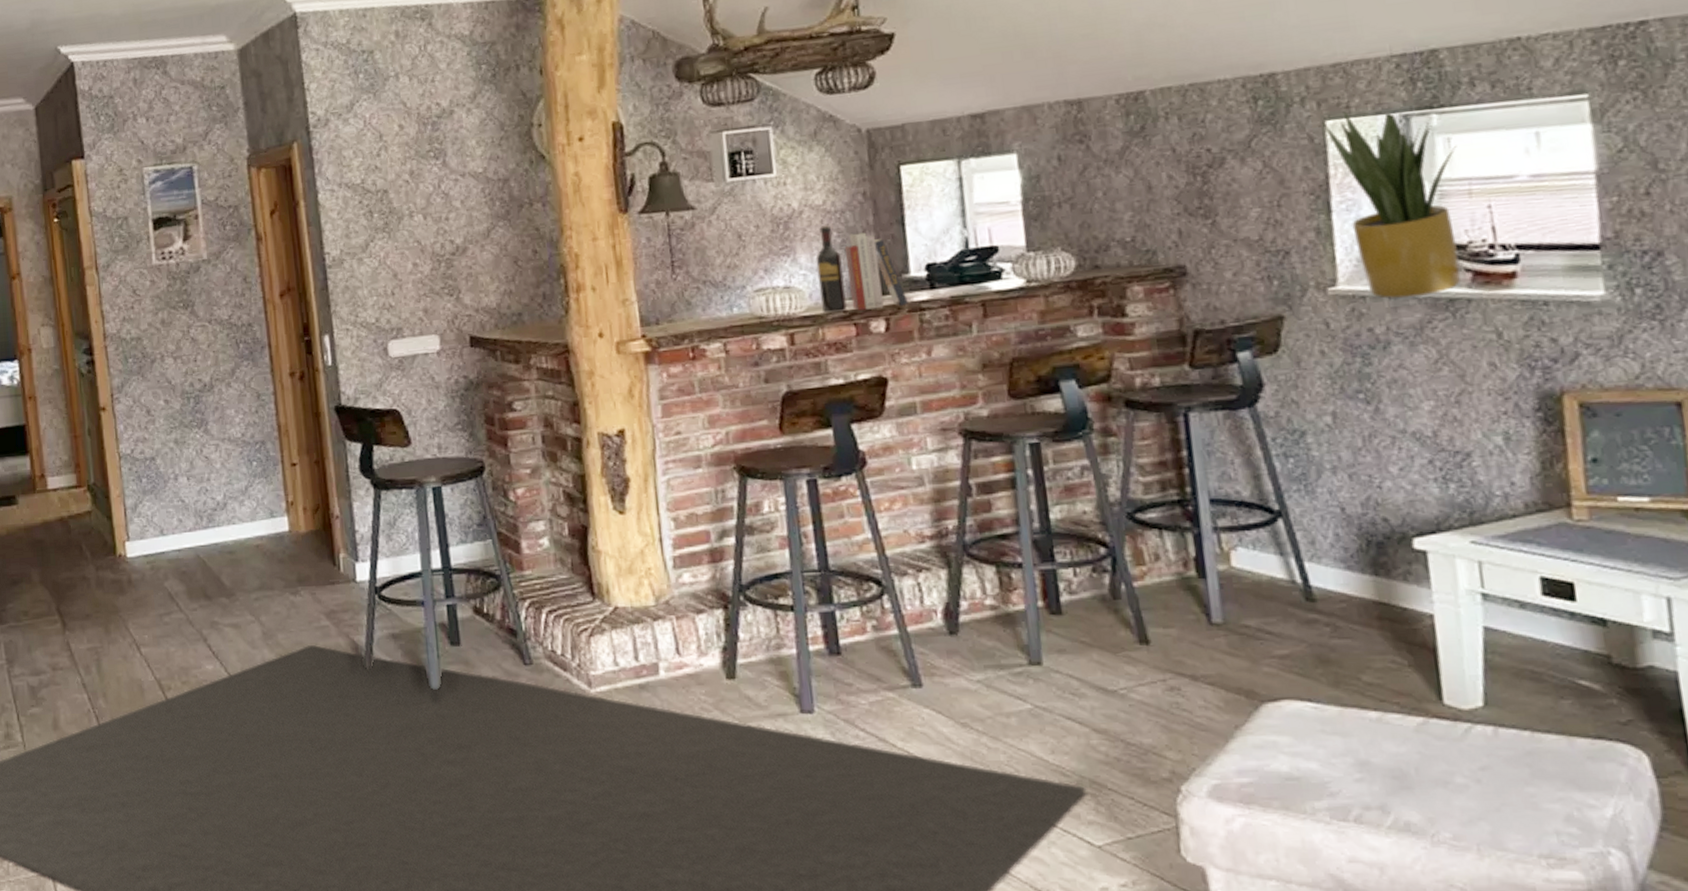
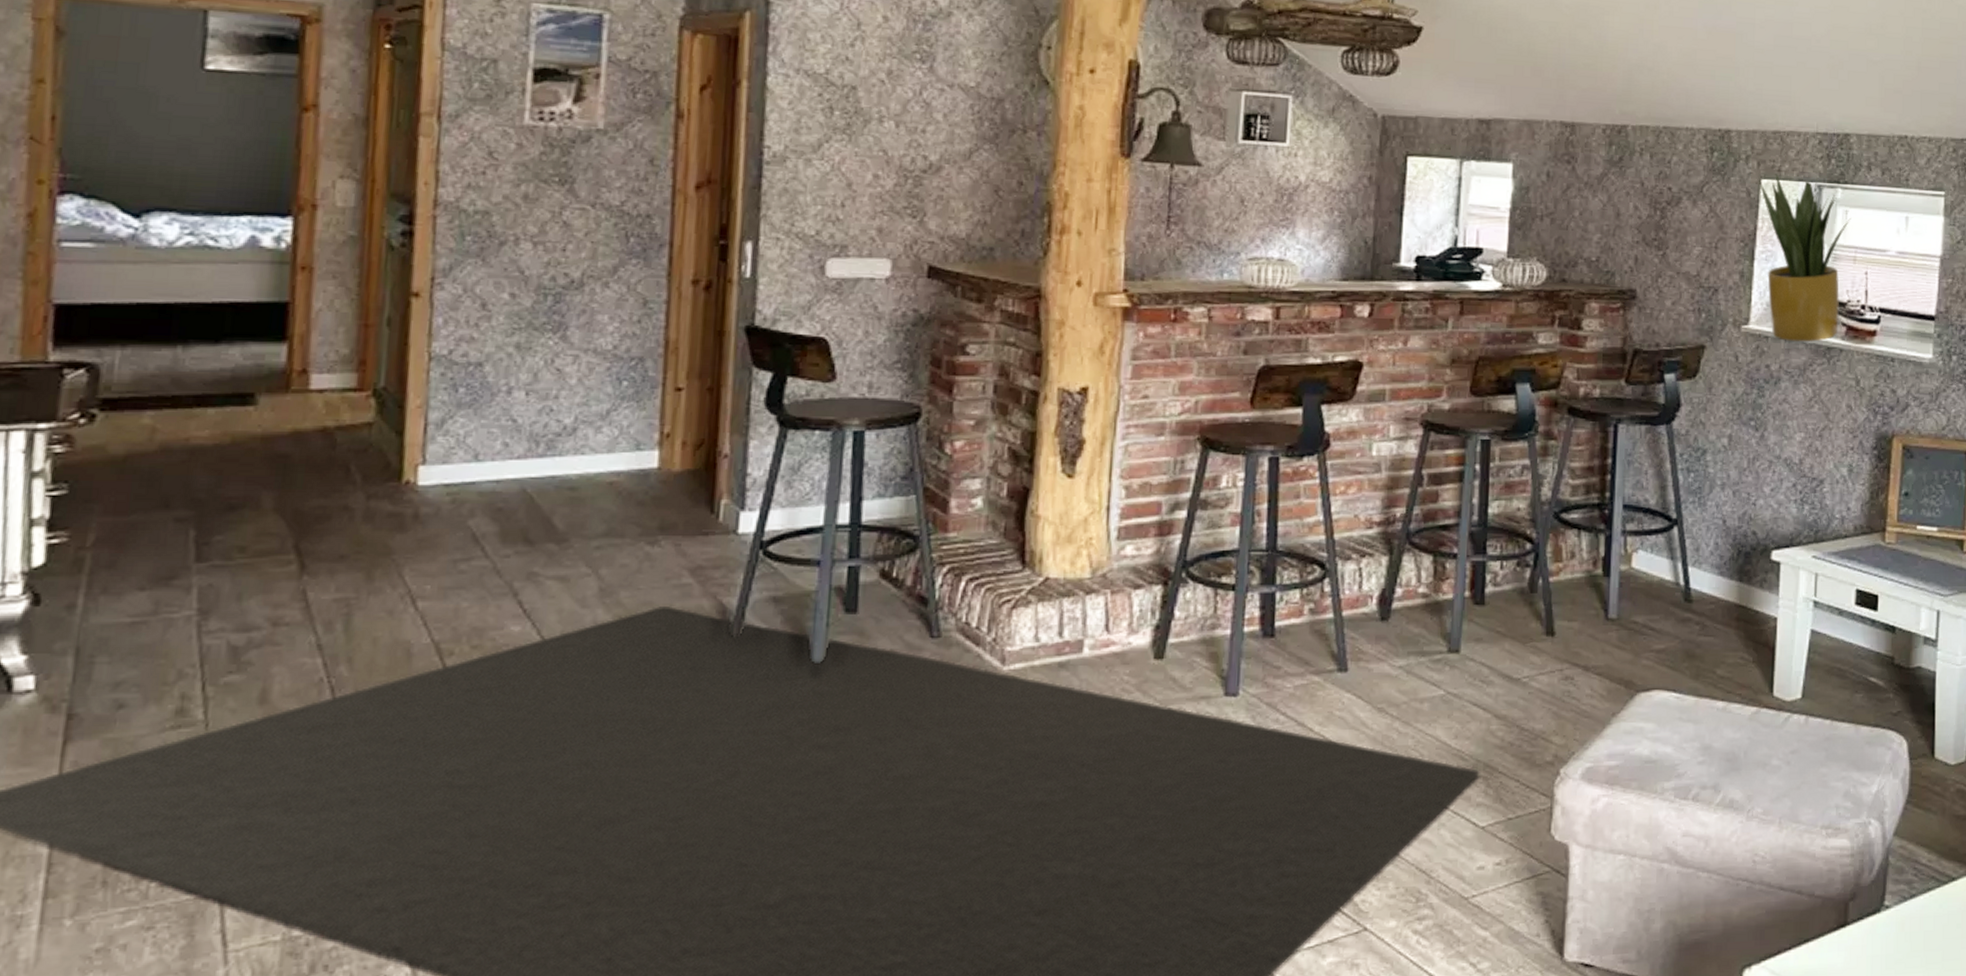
wine bottle: present [815,225,848,314] -> none [1311,203,1338,292]
books: present [844,232,908,311] -> none [1341,215,1394,294]

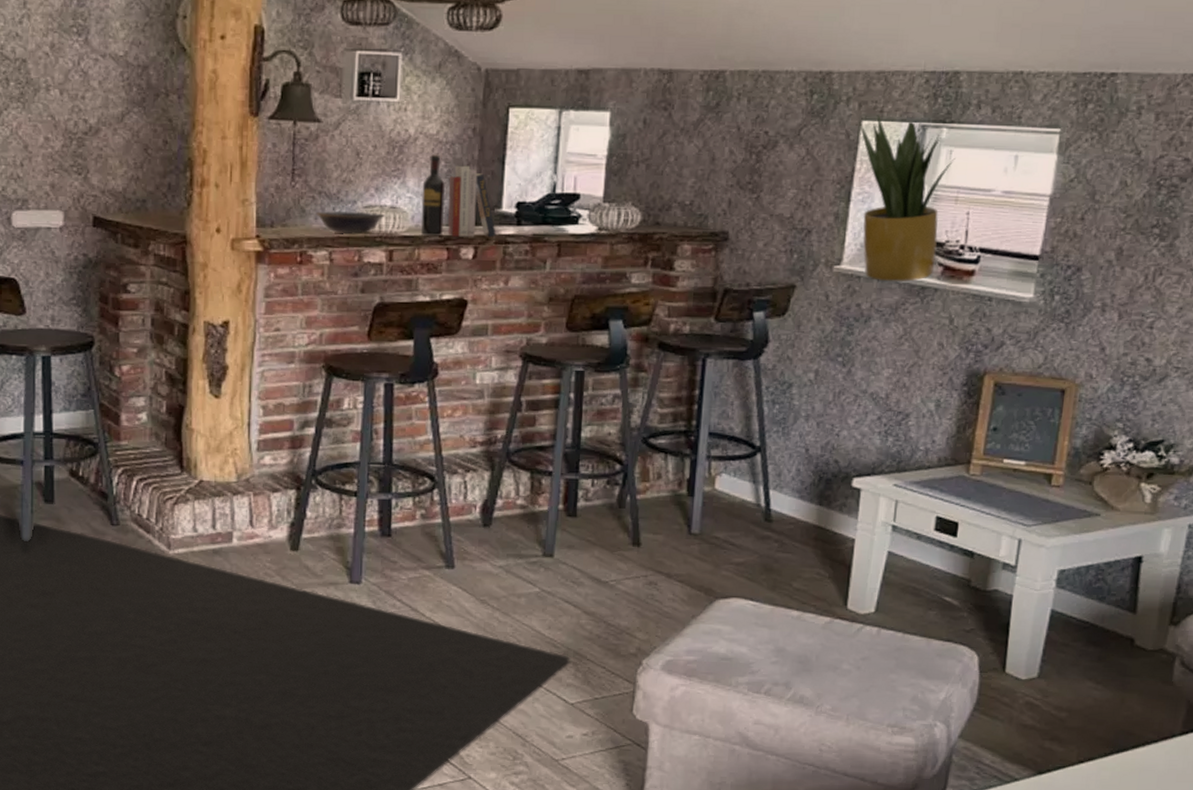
bowl: none [1193,263,1273,290] -> present [315,210,386,235]
wine bottle: none [1311,203,1338,292] -> present [420,154,445,236]
books: none [1341,215,1394,294] -> present [448,165,496,238]

